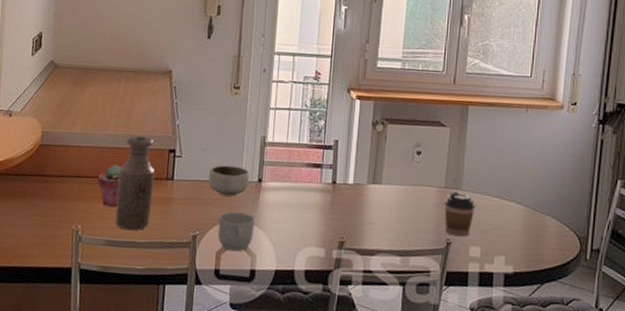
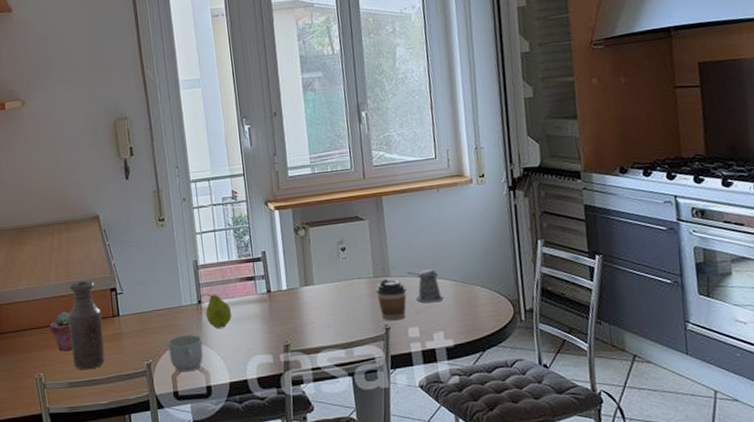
bowl: present [208,165,250,197] -> none [151,292,190,323]
fruit: none [262,172,292,212] -> present [200,293,232,329]
pepper shaker: none [479,188,512,226] -> present [407,269,444,303]

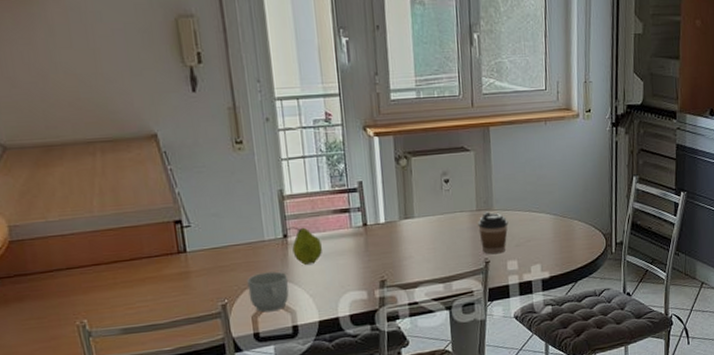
potted succulent: present [49,312,73,352] -> none [93,248,126,294]
bottle: present [68,280,105,370] -> none [119,211,169,314]
pepper shaker: present [407,269,444,303] -> none [510,203,543,237]

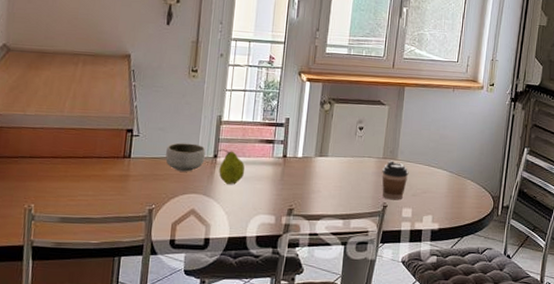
bowl: none [226,225,274,259] -> present [165,143,206,172]
mug: present [247,271,289,313] -> none [173,186,210,223]

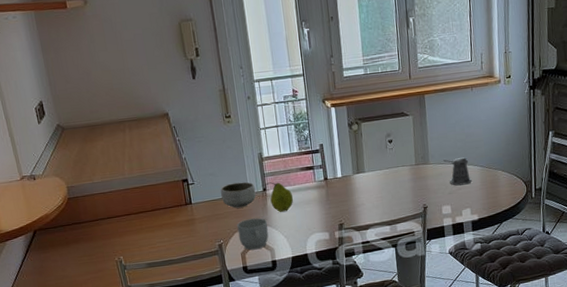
mug: none [173,186,210,223] -> present [237,218,269,250]
coffee cup: present [381,160,409,200] -> none [417,165,443,201]
pepper shaker: none [412,158,439,189] -> present [443,157,472,186]

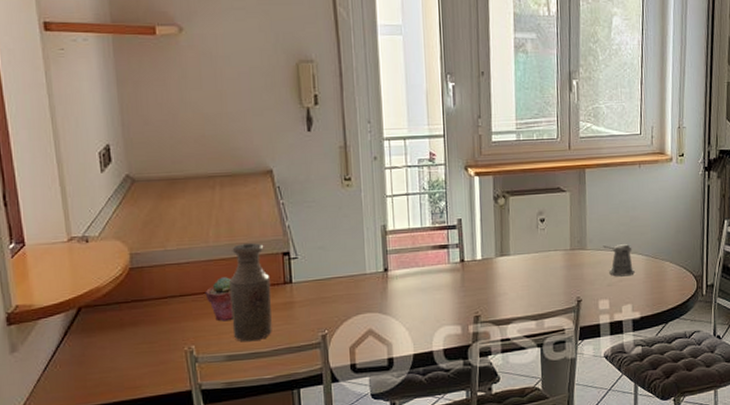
potted succulent: none [126,201,150,237] -> present [205,277,233,322]
bottle: none [143,173,180,252] -> present [229,242,272,342]
bowl: present [220,182,256,208] -> none [330,259,375,291]
mug: present [237,218,269,250] -> none [347,304,387,344]
fruit: present [265,182,294,212] -> none [387,261,421,298]

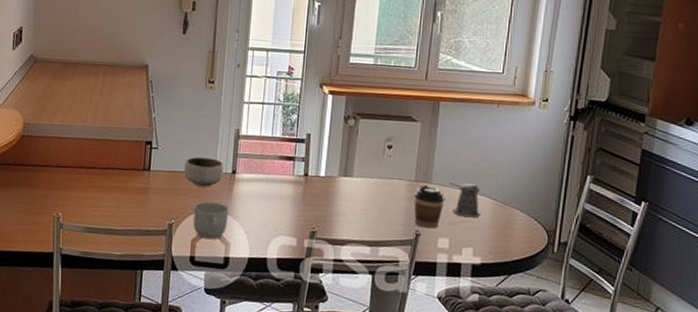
potted succulent: present [205,277,233,322] -> none [77,155,100,196]
bottle: present [229,242,272,342] -> none [94,127,133,219]
bowl: none [330,259,375,291] -> present [184,156,224,187]
mug: none [347,304,387,344] -> present [193,201,229,240]
coffee cup: none [571,251,601,293] -> present [414,183,446,229]

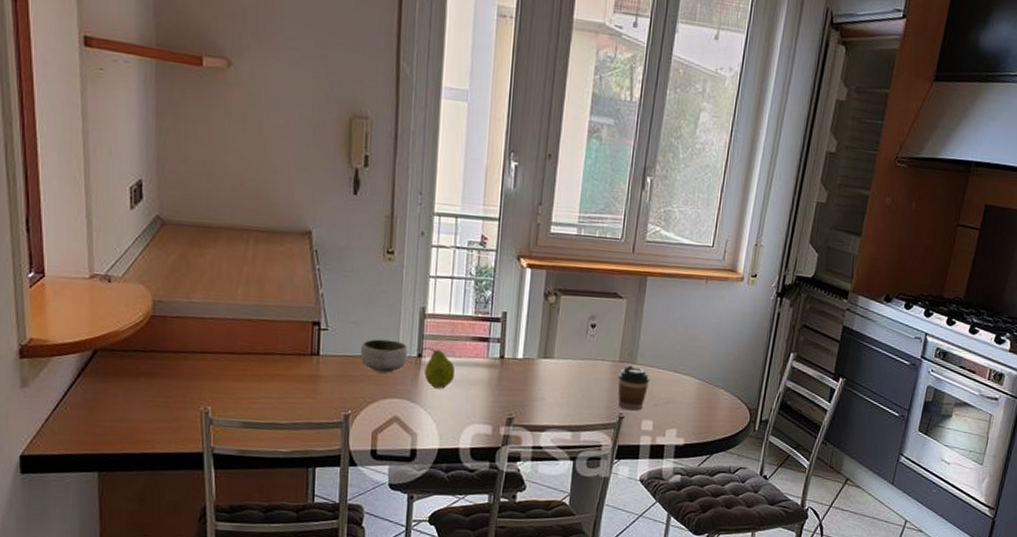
mug: present [193,201,229,240] -> none [373,389,415,431]
fruit: none [235,164,265,203] -> present [421,347,456,389]
pepper shaker: present [449,182,481,218] -> none [654,362,686,399]

